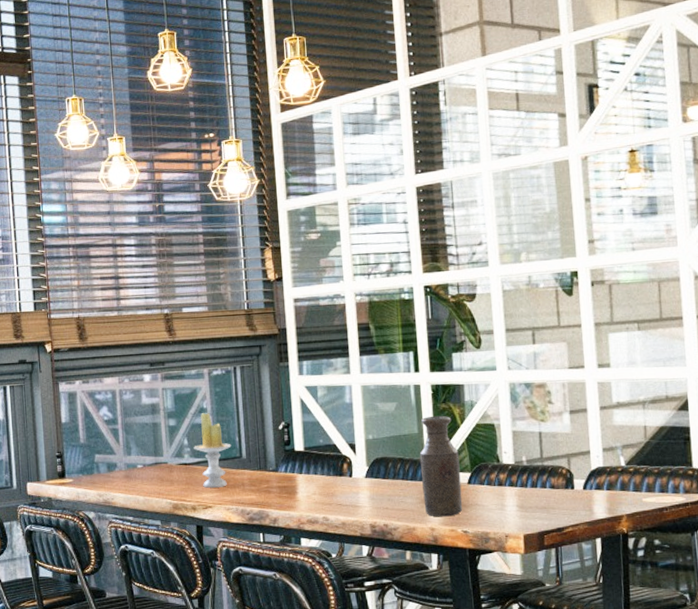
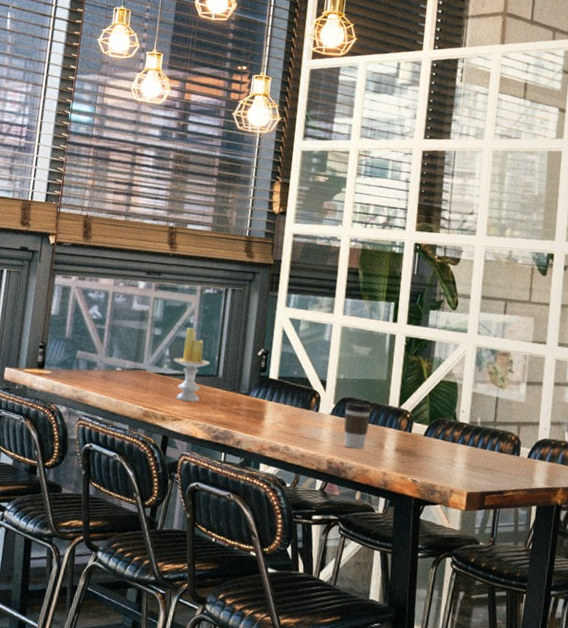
coffee cup: none [378,460,408,509] -> present [344,401,372,449]
bottle: present [419,415,463,517] -> none [380,366,421,464]

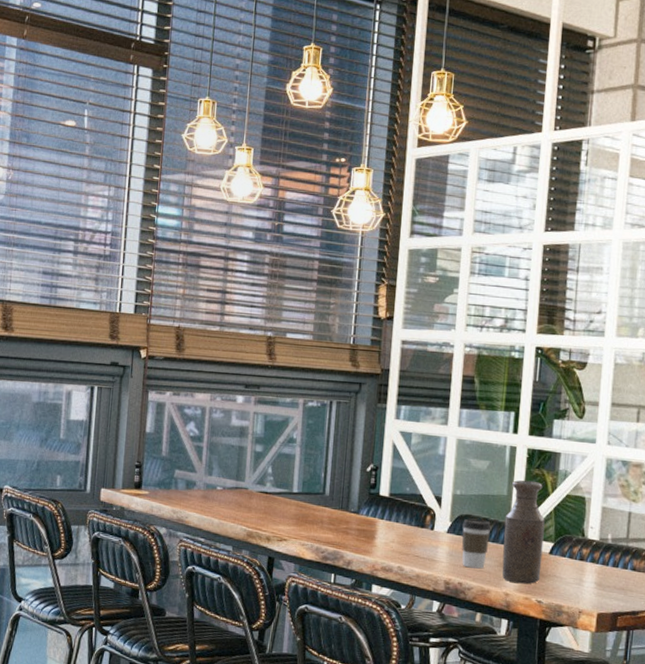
candle: present [174,327,210,402] -> none [277,442,316,522]
bottle: none [380,366,421,464] -> present [501,480,545,584]

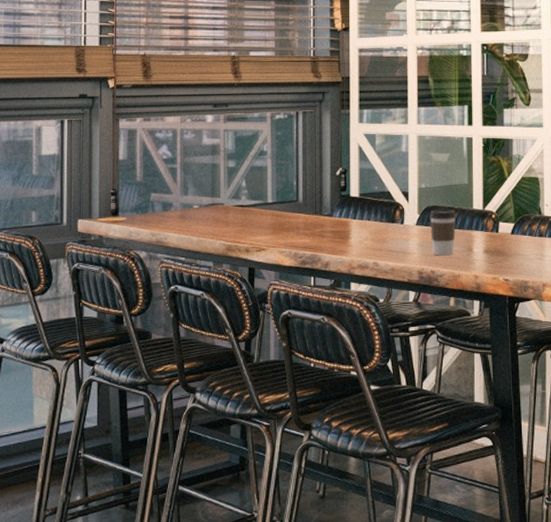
bottle: present [501,480,545,584] -> none [468,167,505,265]

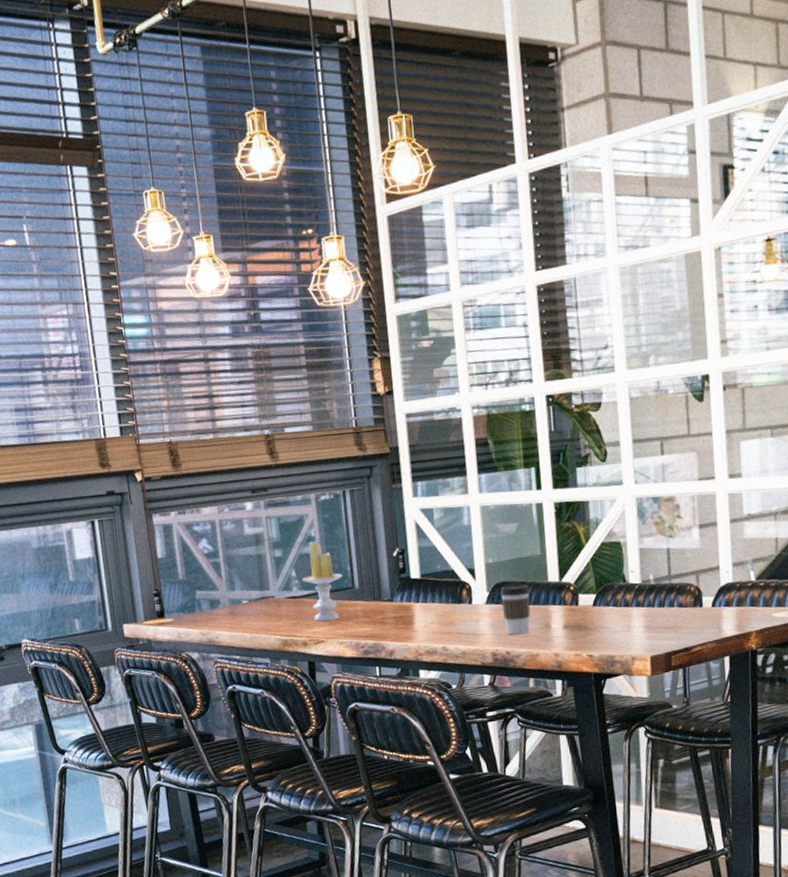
candle: none [251,155,289,230] -> present [302,541,343,622]

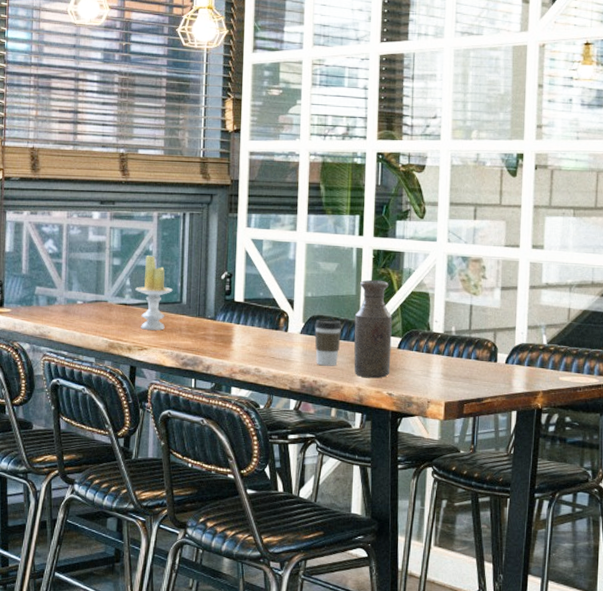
bottle: none [542,535,588,642] -> present [354,279,392,379]

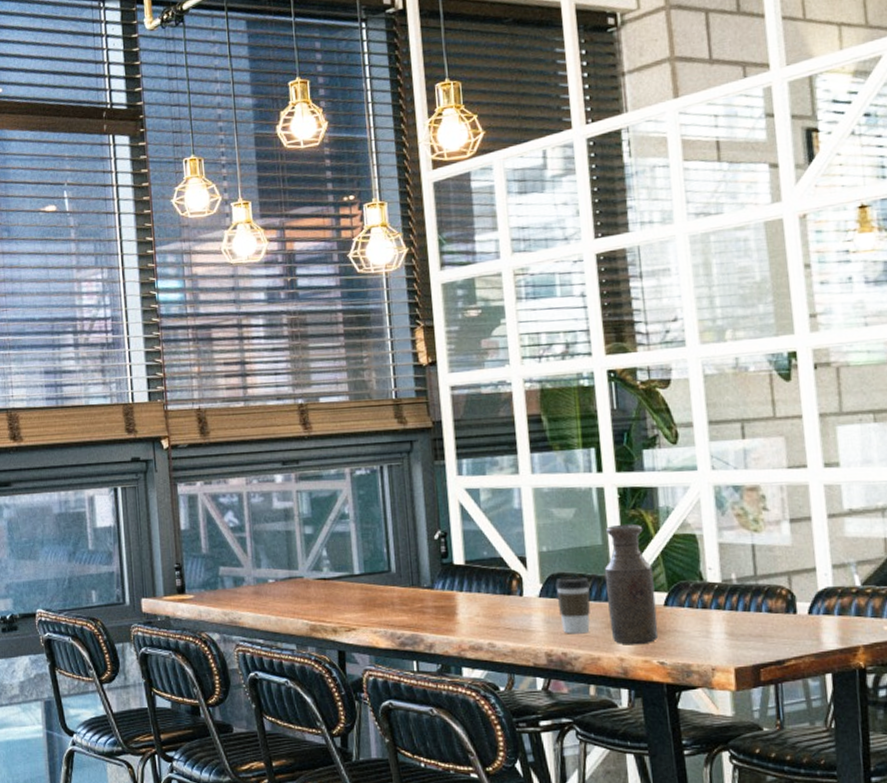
candle: present [135,254,173,331] -> none [334,518,378,607]

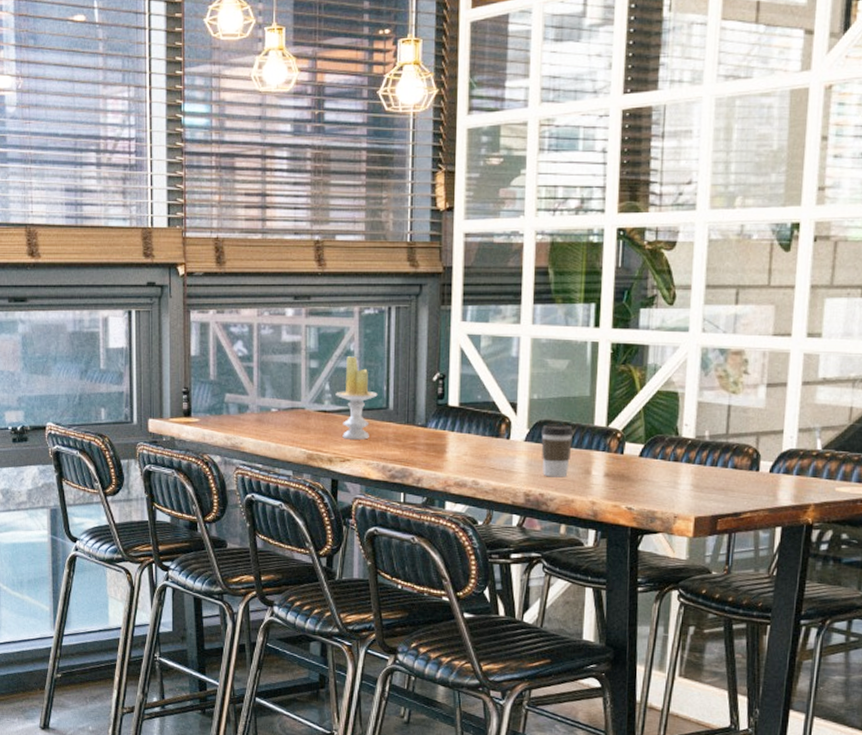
candle: none [334,518,378,607] -> present [335,355,378,440]
bottle: present [604,523,659,645] -> none [587,378,634,491]

